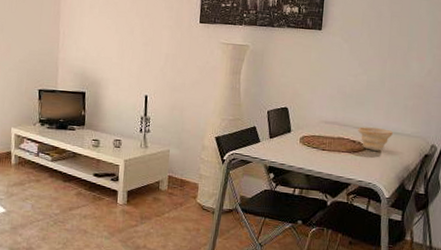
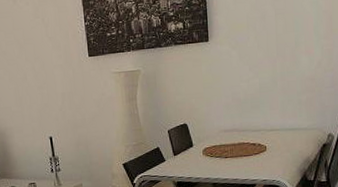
bowl: present [358,127,394,151] -> none [256,126,291,150]

